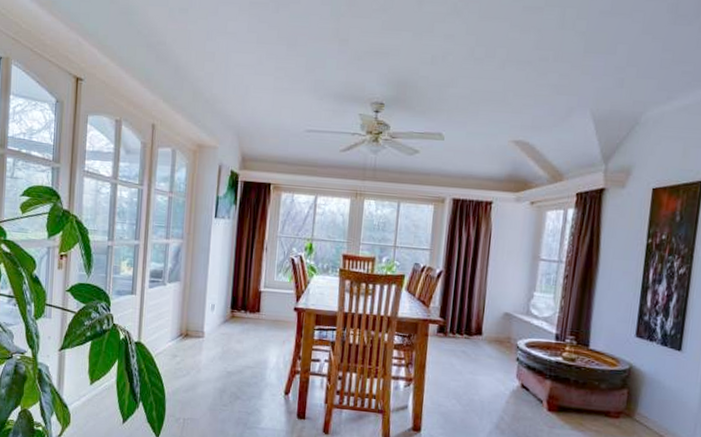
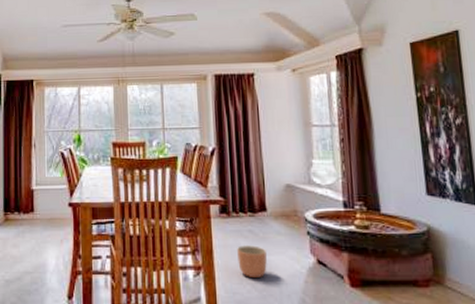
planter: none [447,364,475,395] -> present [237,245,267,279]

